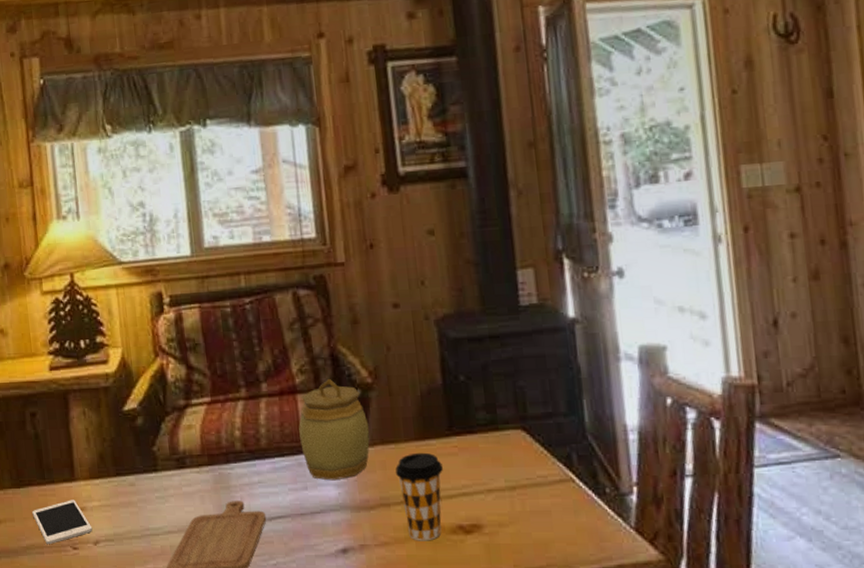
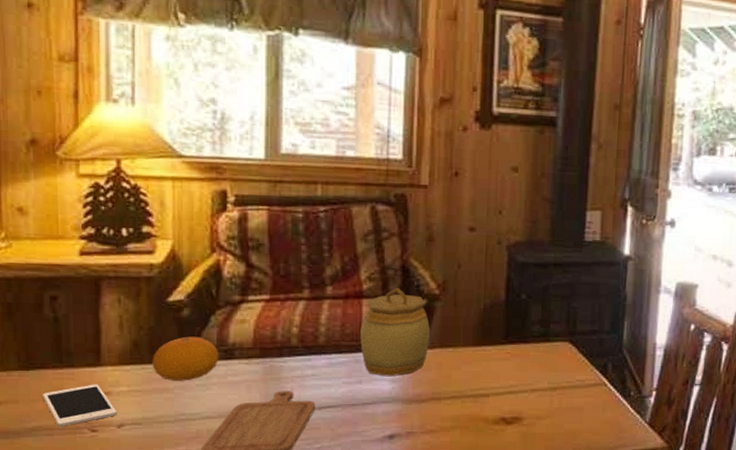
fruit: none [116,446,173,494] -> present [152,336,219,381]
coffee cup: present [395,452,443,541] -> none [450,356,495,430]

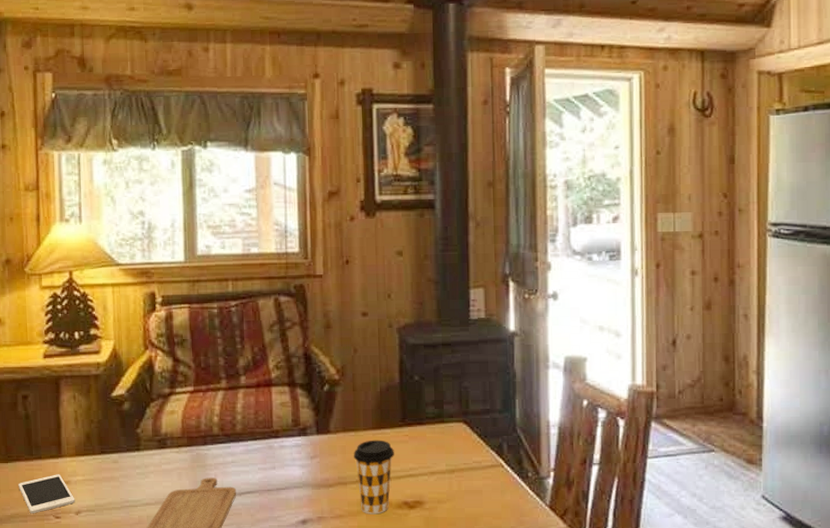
fruit: present [152,336,219,381] -> none [101,428,155,470]
jar: present [360,287,431,377] -> none [271,374,334,462]
coffee cup: none [450,356,495,430] -> present [354,440,394,514]

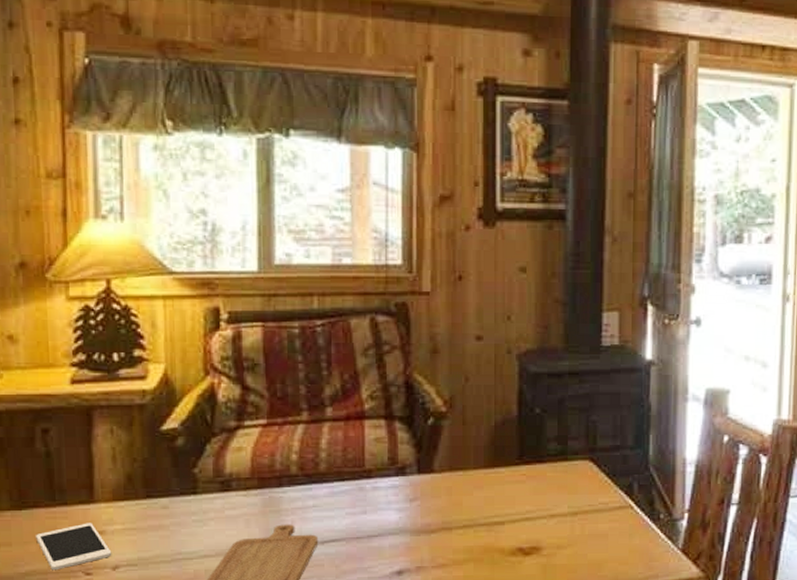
coffee cup: present [354,440,394,514] -> none [461,479,509,563]

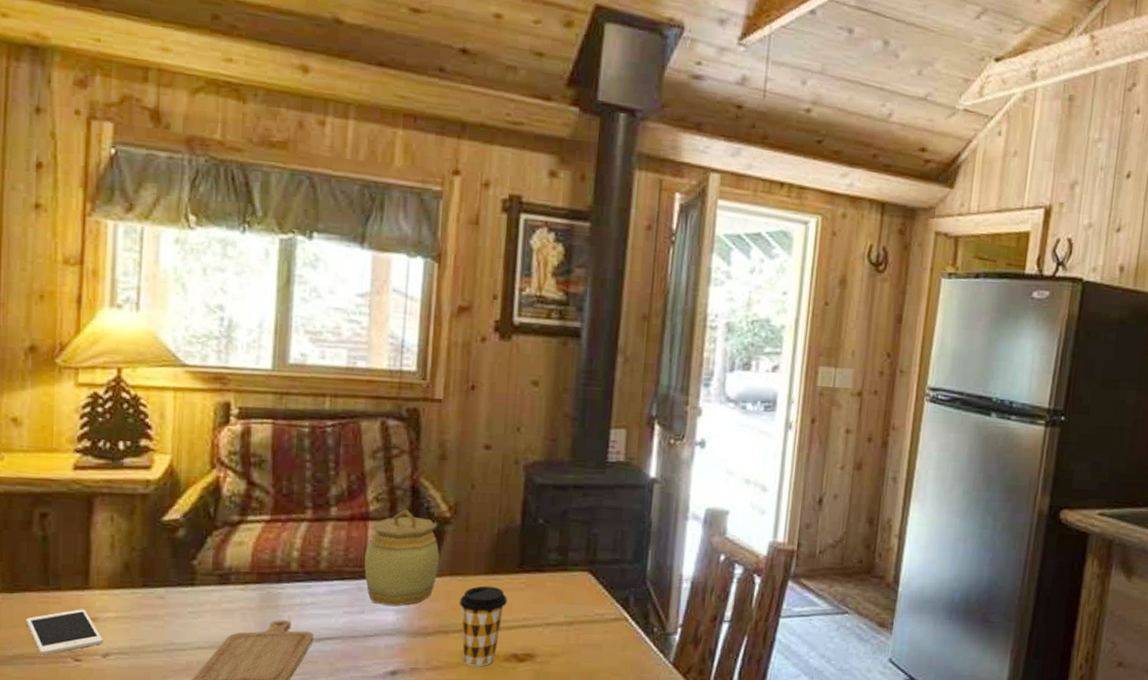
jar: none [363,405,439,505] -> present [364,508,440,607]
coffee cup: none [461,479,509,563] -> present [460,585,507,667]

